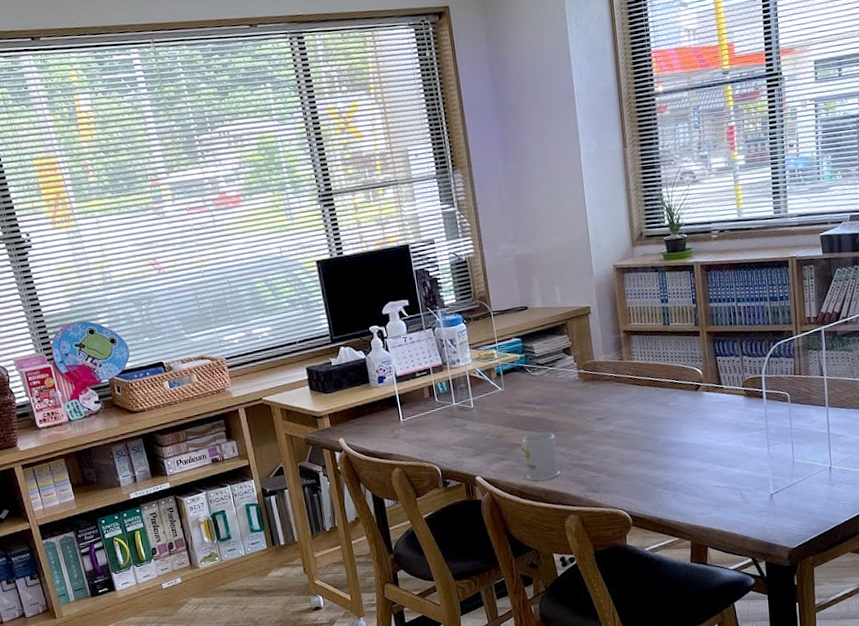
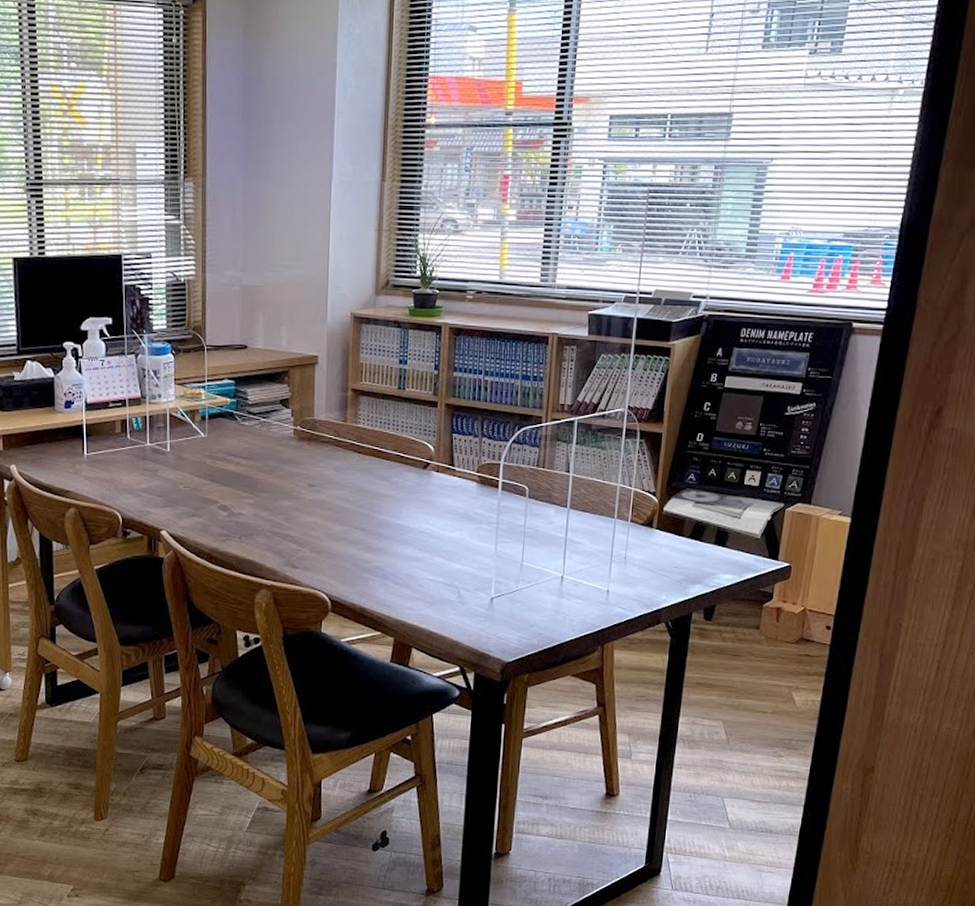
mug: present [522,432,561,481] -> none [218,490,259,546]

